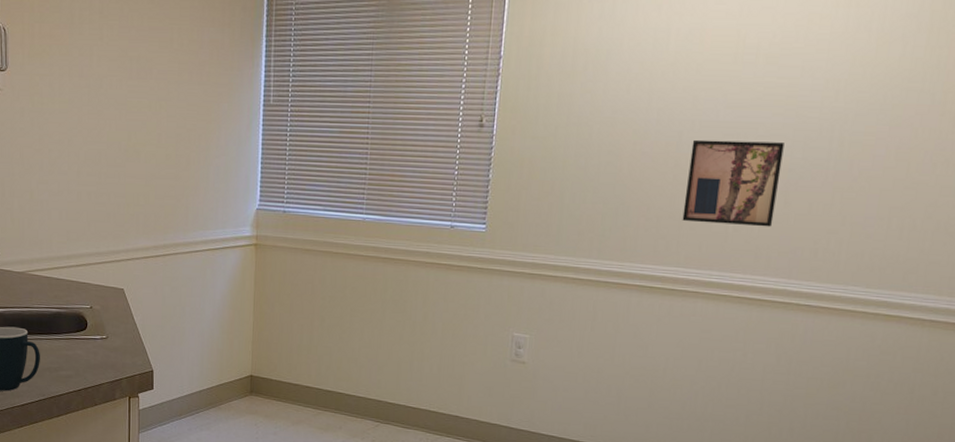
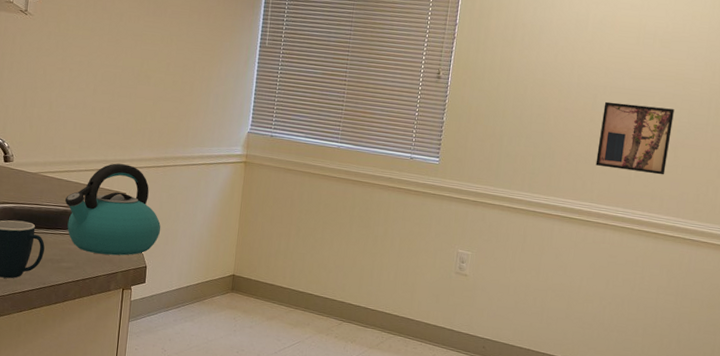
kettle: none [57,255,166,360] -> present [64,163,161,256]

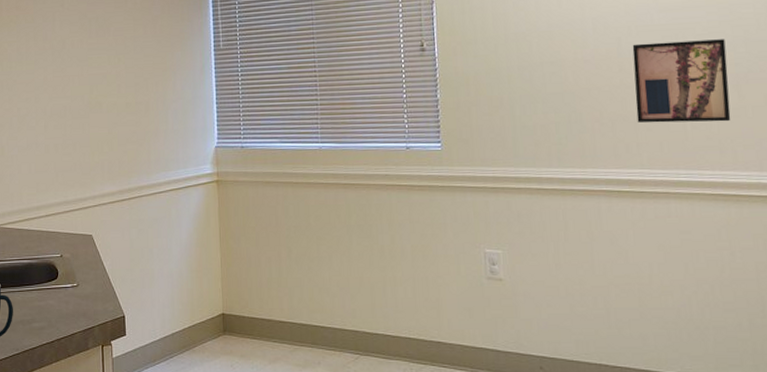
kettle: present [64,163,161,256] -> none [28,203,135,308]

